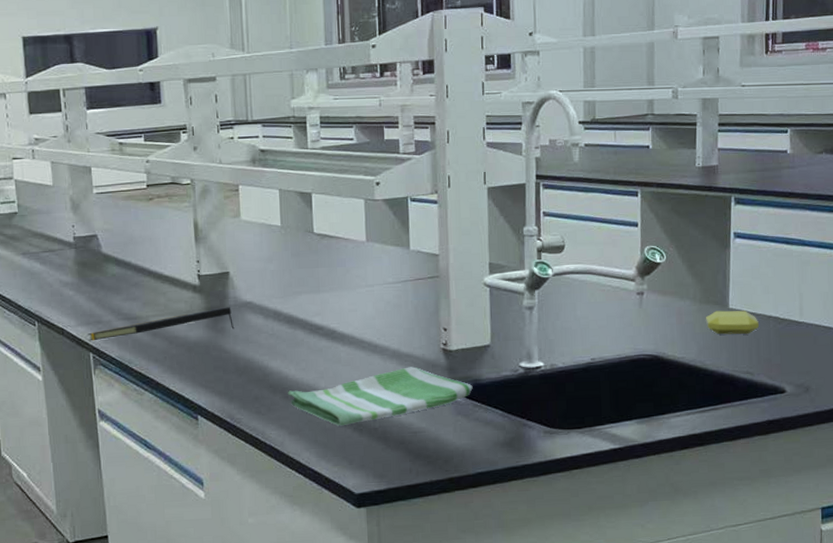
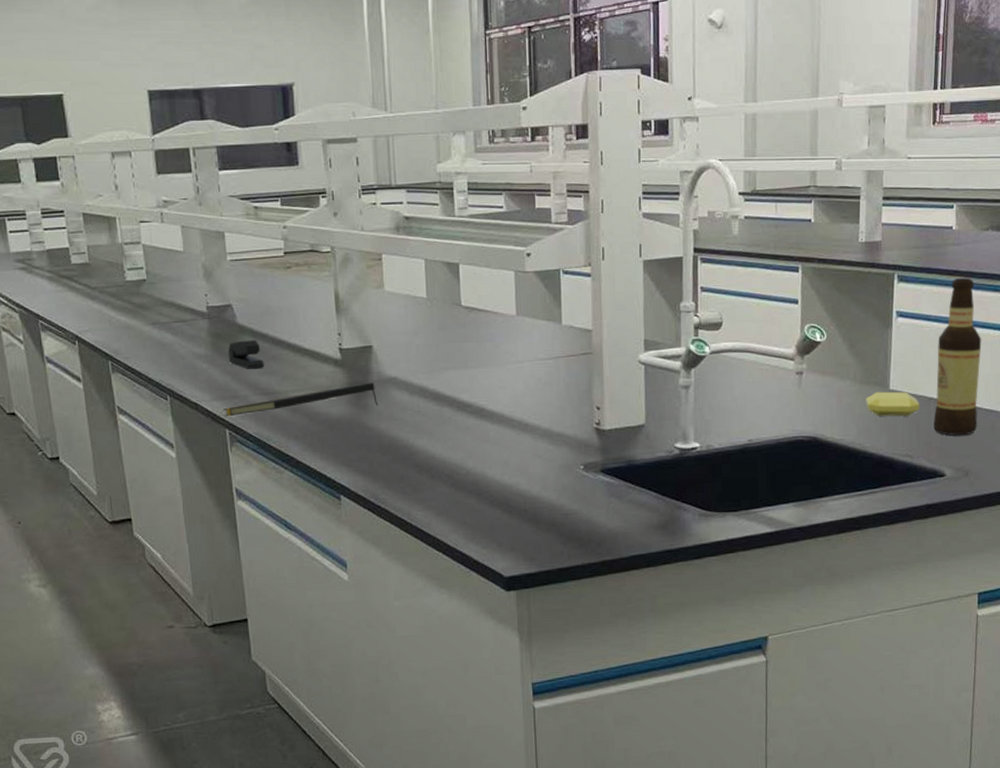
stapler: none [92,268,127,296] -> present [227,340,265,369]
dish towel: present [287,367,473,425] -> none [434,446,627,507]
bottle: none [773,199,819,352] -> present [933,277,982,435]

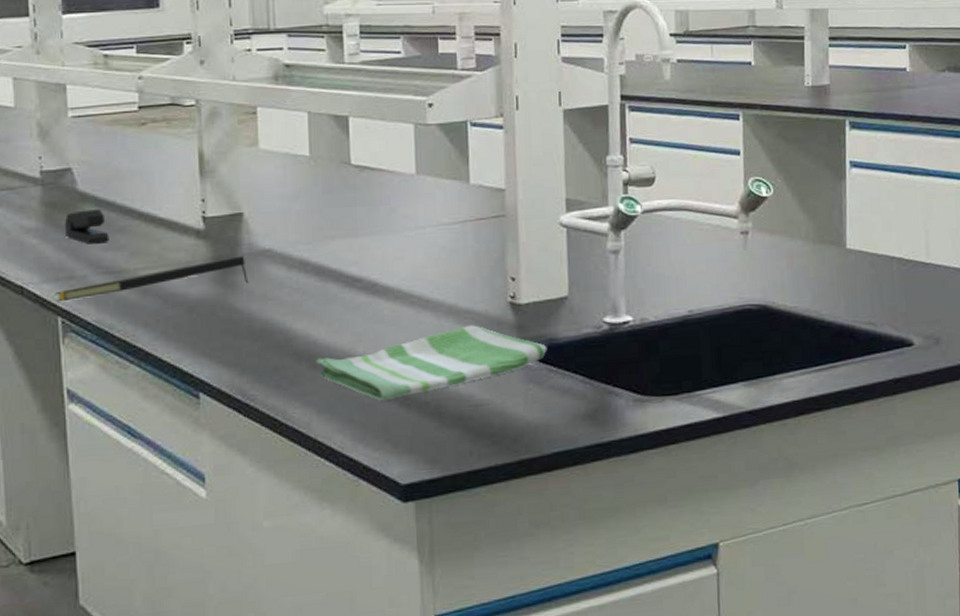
dish towel: none [434,446,627,507] -> present [315,325,547,400]
soap bar: present [865,391,919,417] -> none [819,251,881,280]
bottle: present [933,277,982,435] -> none [897,123,946,299]

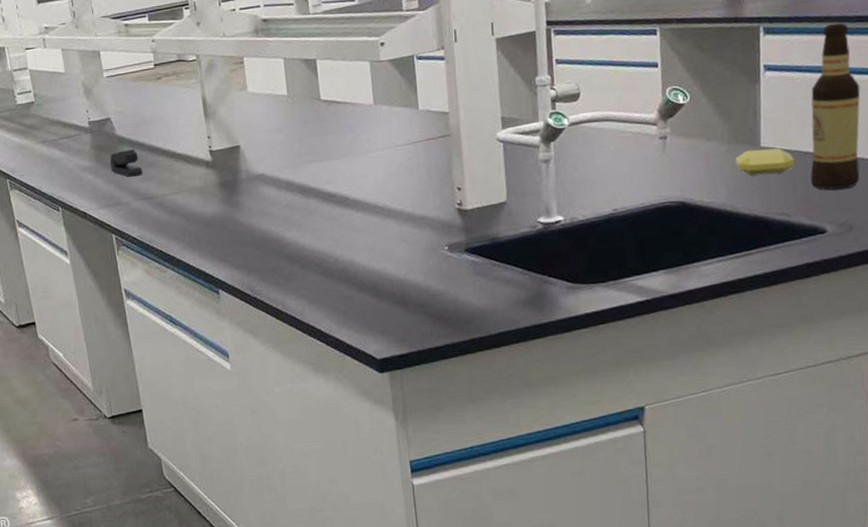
notepad: present [54,256,249,302] -> none [108,180,249,223]
dish towel: present [315,325,547,400] -> none [304,229,491,292]
soap bar: none [819,251,881,280] -> present [735,148,795,176]
bottle: none [897,123,946,299] -> present [810,23,860,190]

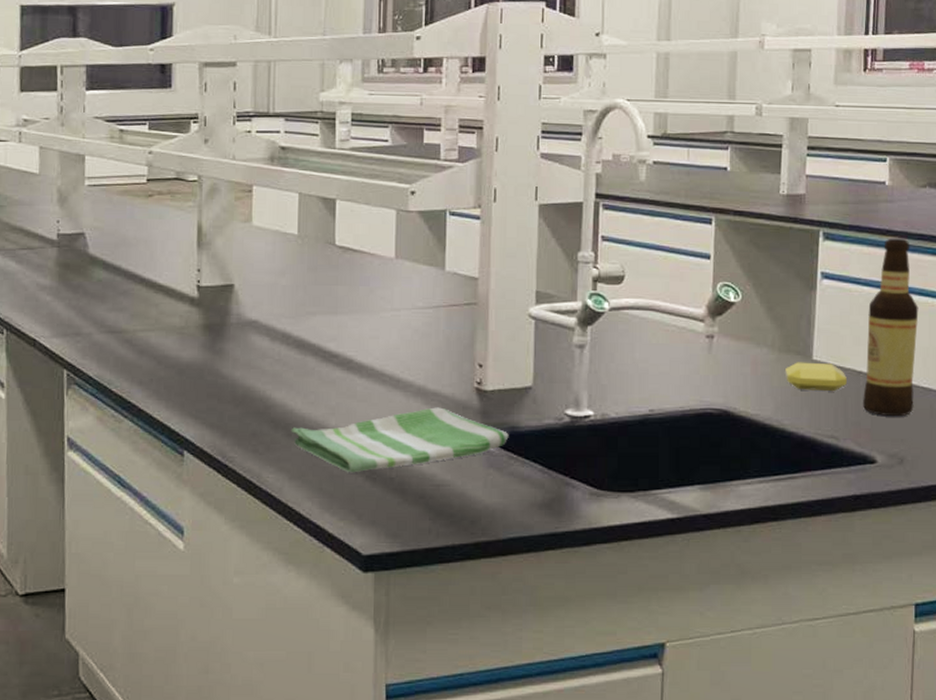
stapler: present [109,149,143,177] -> none [74,272,114,304]
dish towel: none [304,229,491,292] -> present [291,407,509,472]

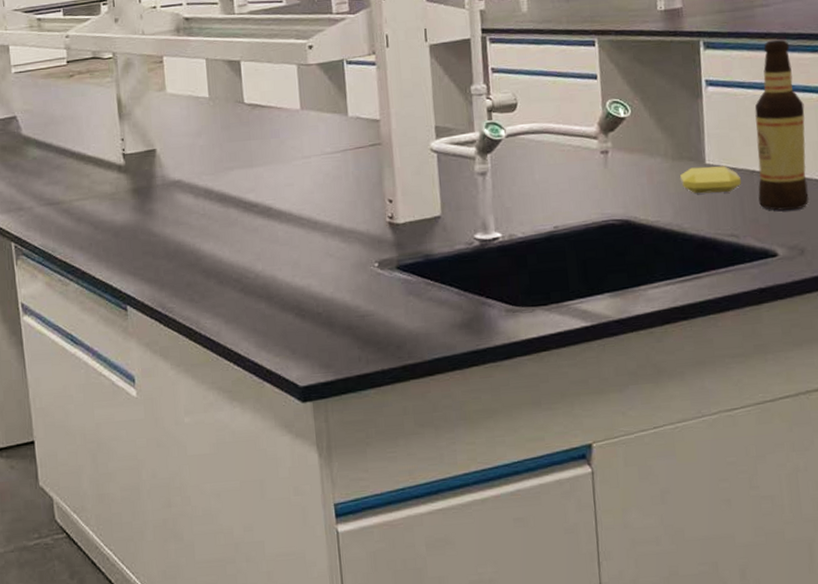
dish towel: present [291,407,509,472] -> none [222,243,424,311]

